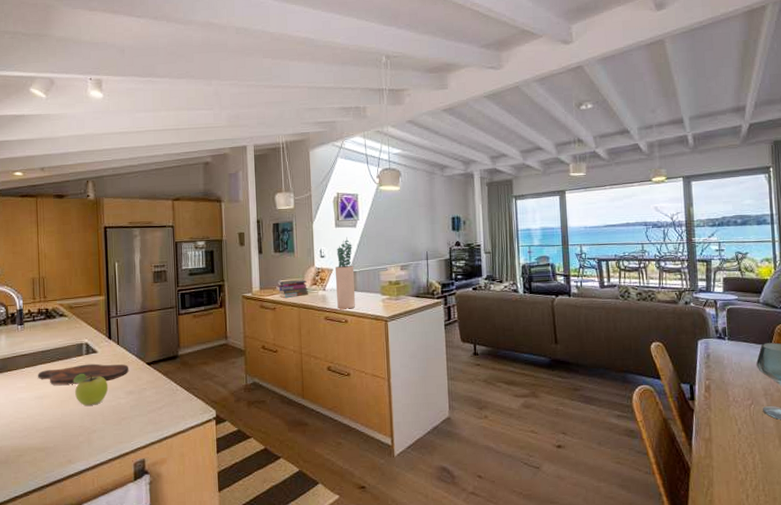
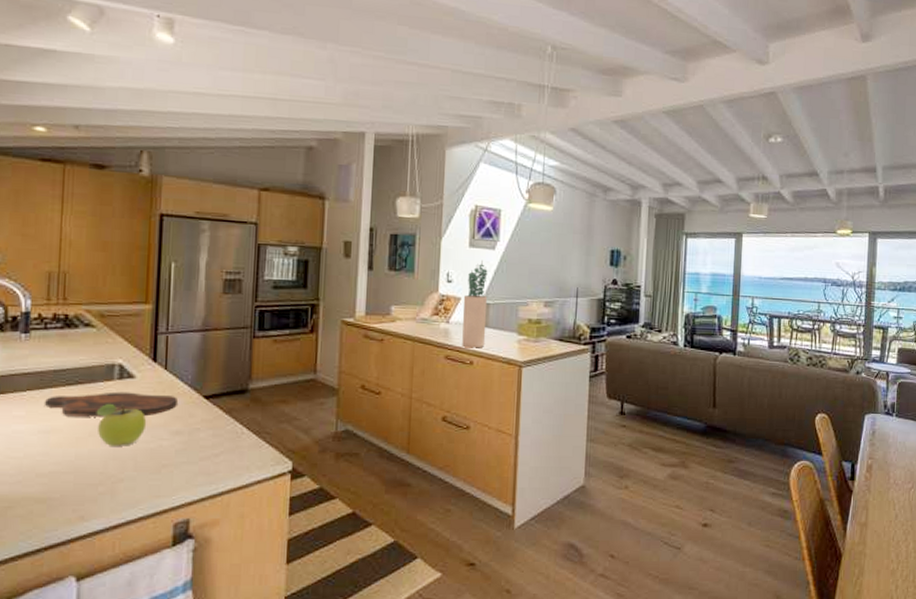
books: present [276,279,308,299] -> none [387,306,427,329]

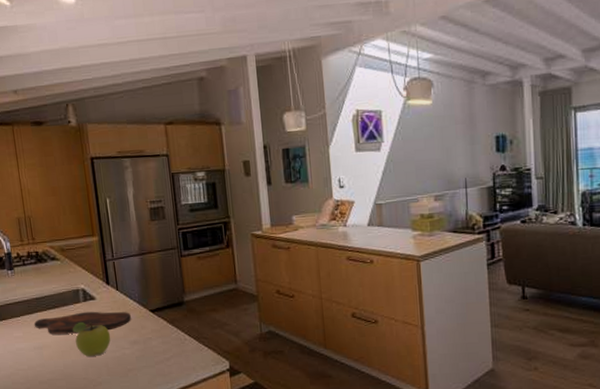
vase: present [462,260,488,349] -> none [356,162,383,248]

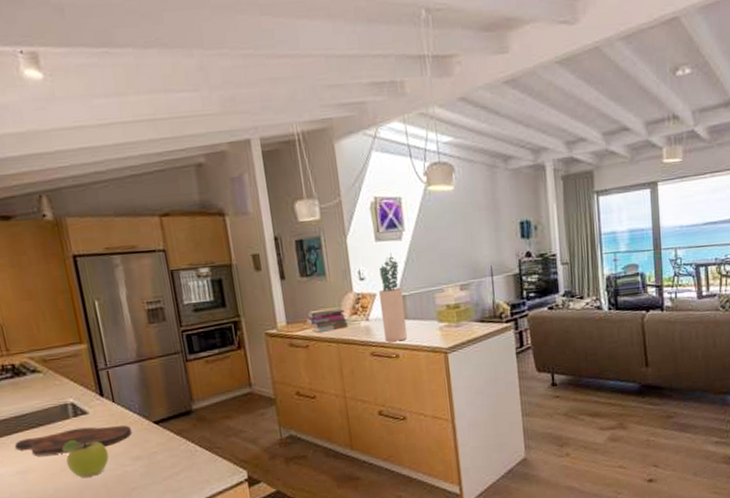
books: none [289,214,327,237] -> present [306,308,348,334]
vase: none [356,162,383,248] -> present [378,252,408,343]

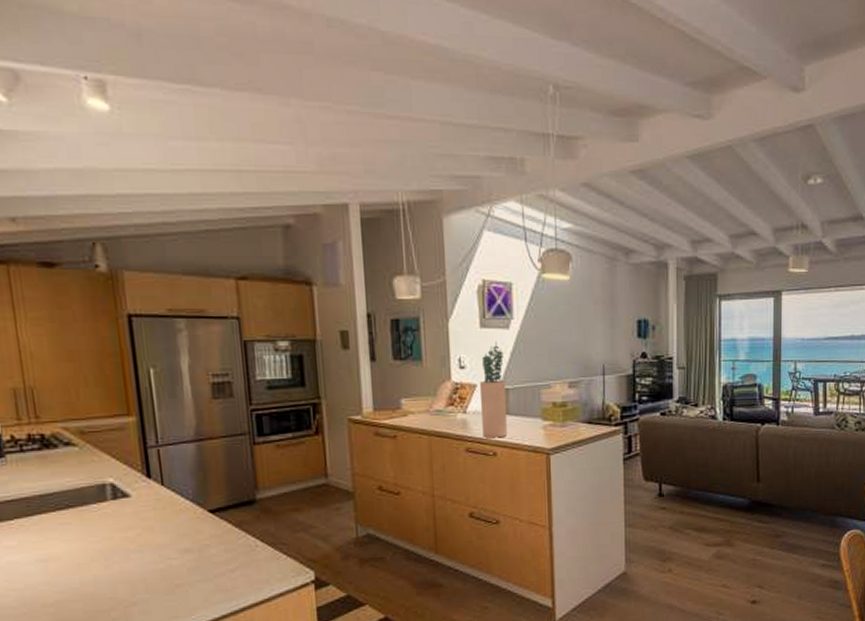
cutting board: present [14,425,132,456] -> none [35,512,182,543]
fruit: present [61,439,109,478] -> none [94,525,152,570]
books: present [306,308,348,334] -> none [397,398,443,424]

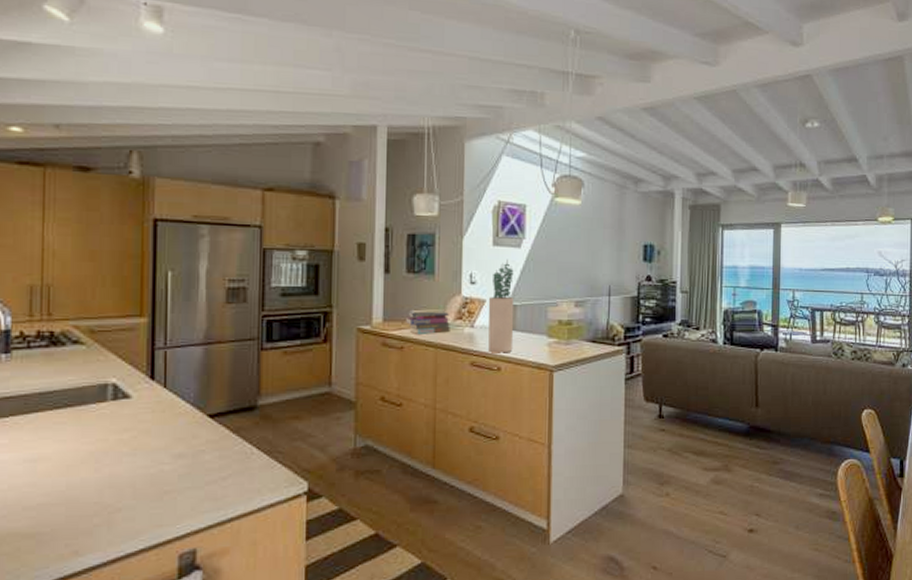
books: none [397,398,443,424] -> present [406,311,450,336]

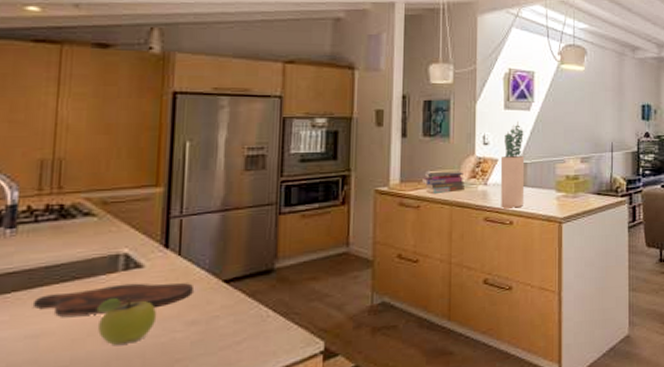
cutting board: none [29,413,181,443] -> present [32,283,195,317]
fruit: none [88,426,146,473] -> present [96,297,157,345]

